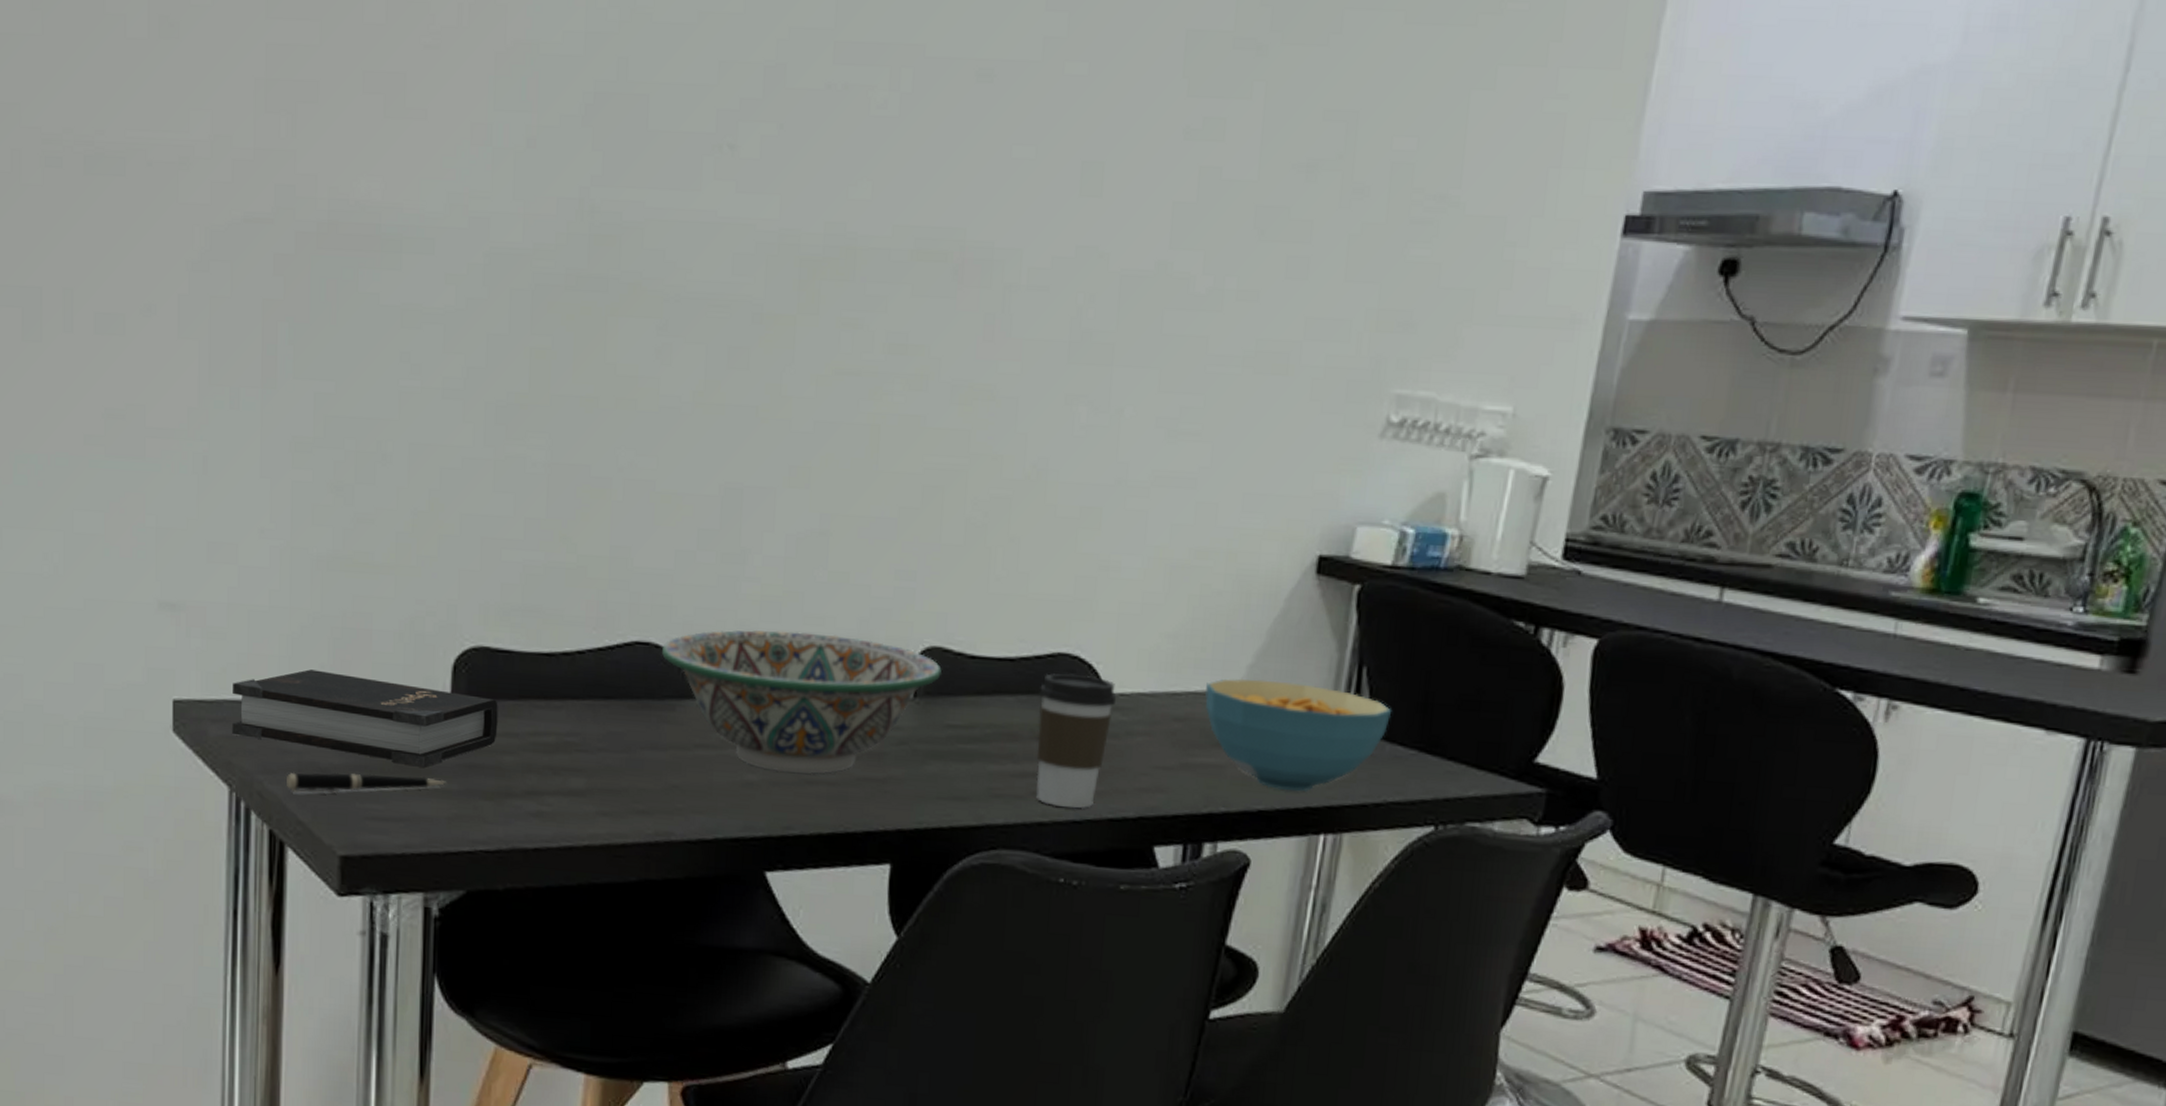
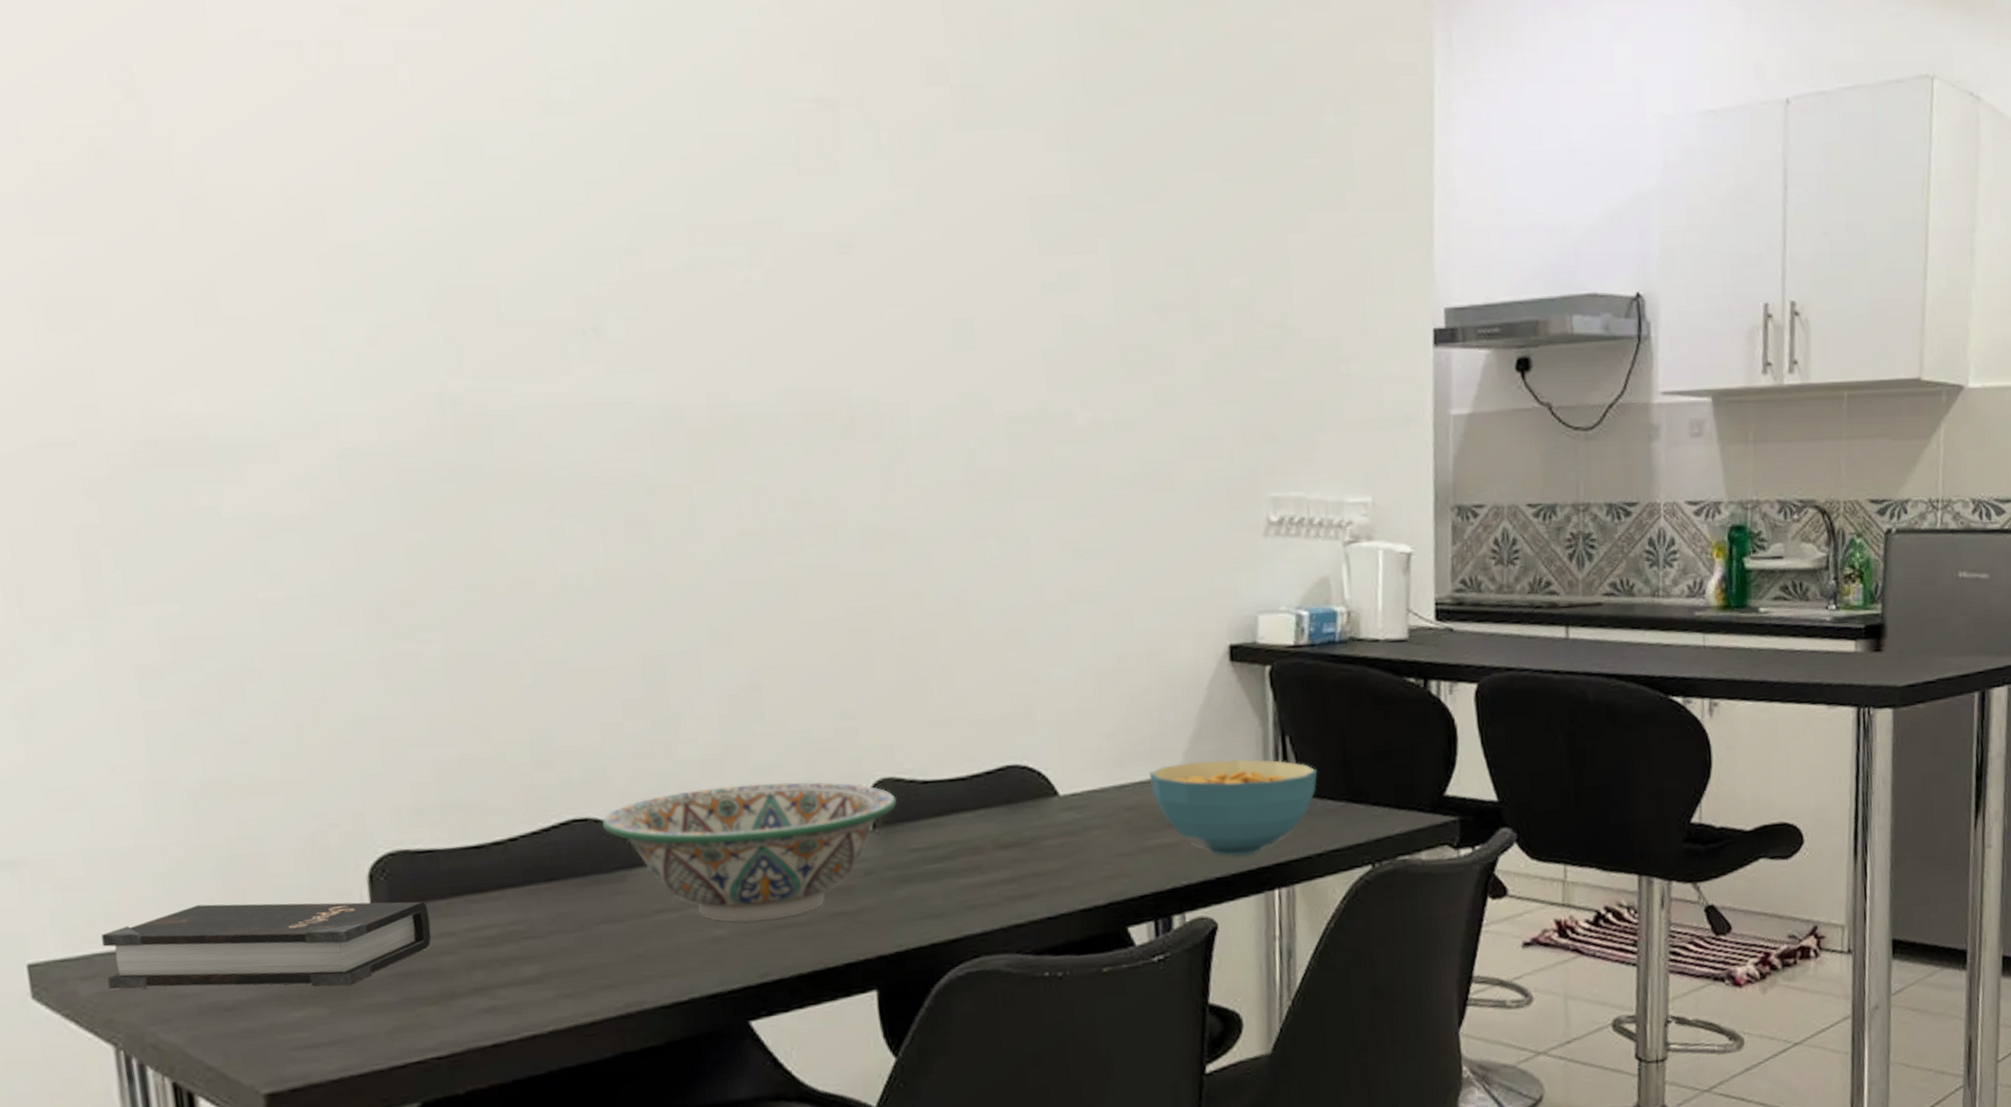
pen: present [287,772,447,794] -> none [185,993,381,1039]
coffee cup: present [1036,673,1117,809] -> none [994,781,1070,907]

